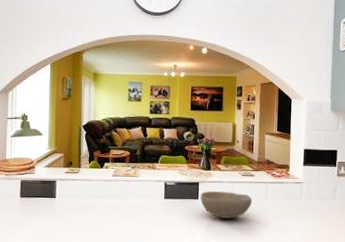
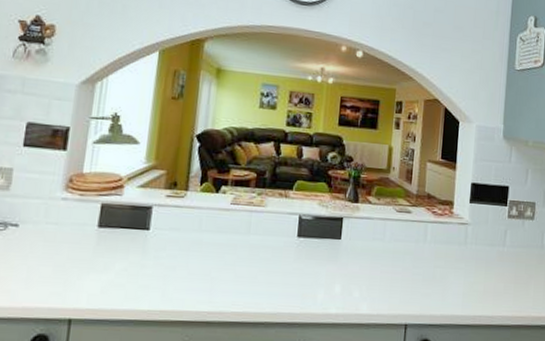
bowl: present [200,191,253,219] -> none [343,229,408,266]

